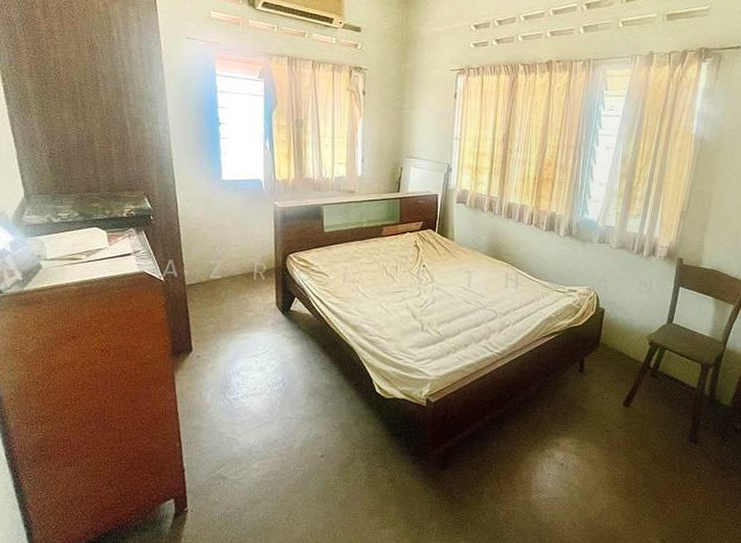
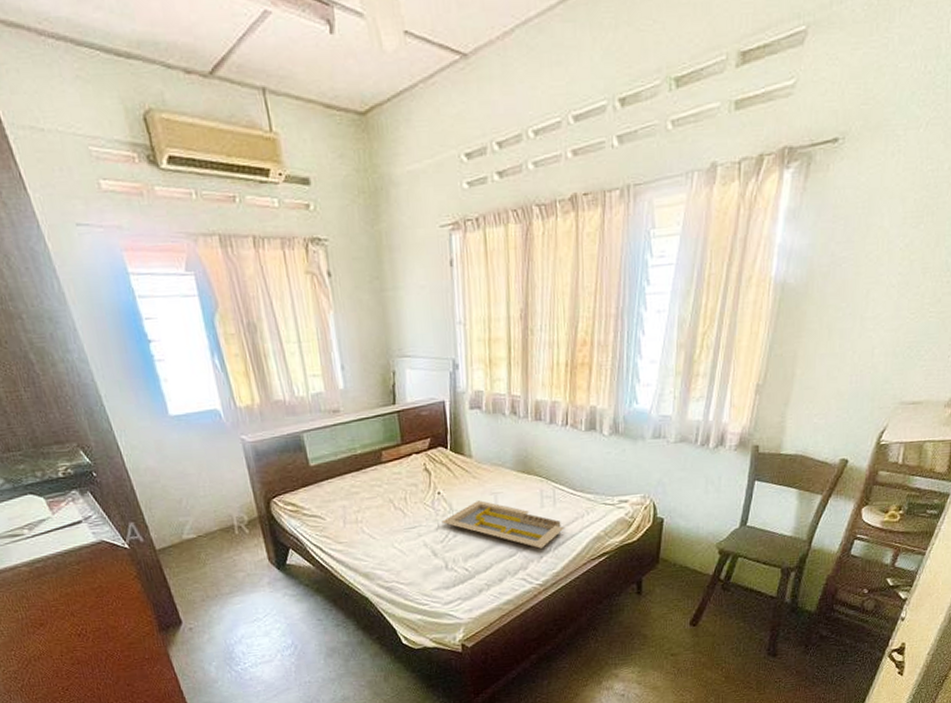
serving tray: none [423,276,523,322] -> present [441,500,564,549]

